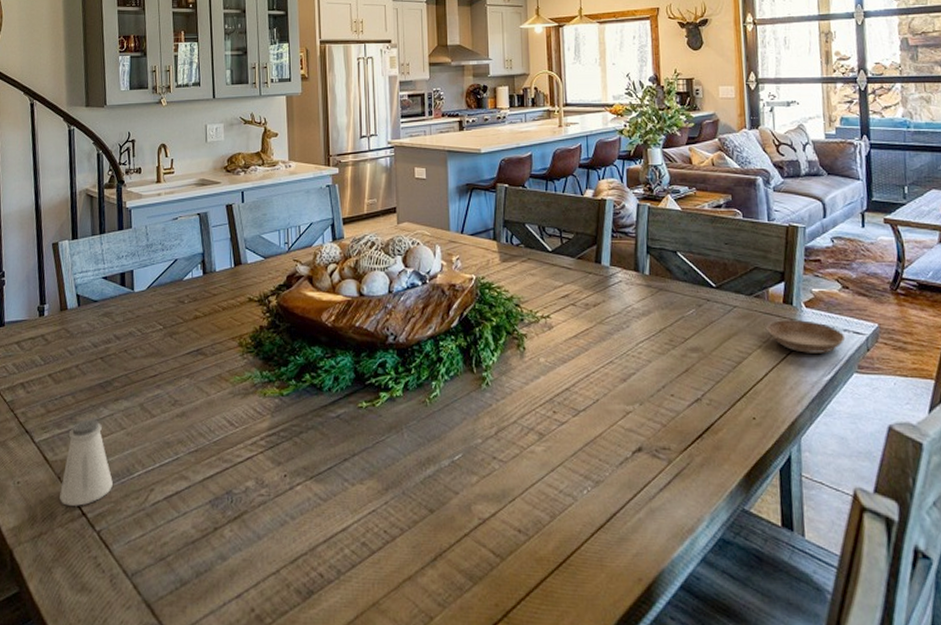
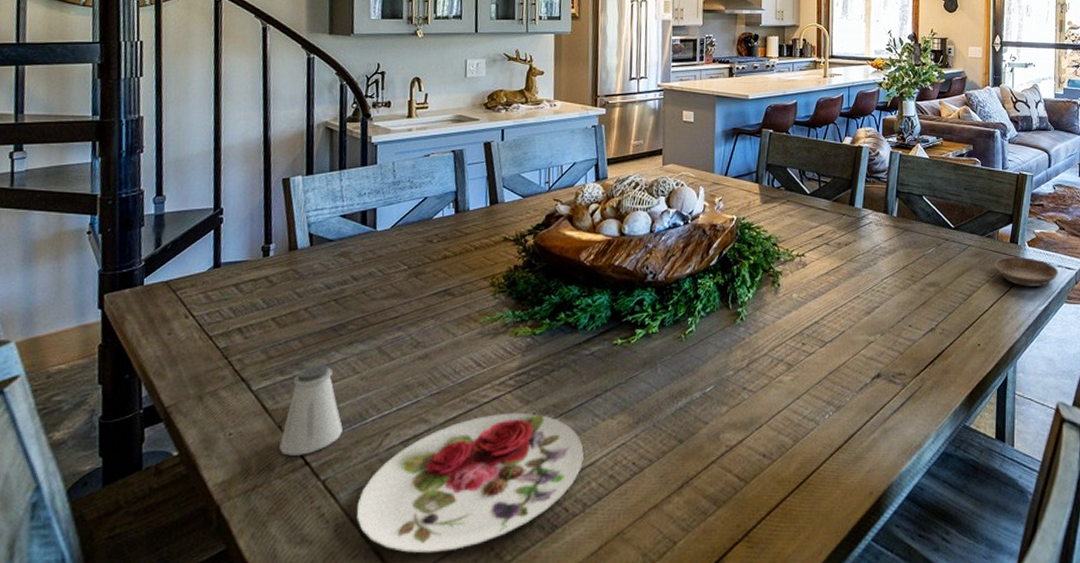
plate: none [128,473,335,610] -> present [356,412,584,554]

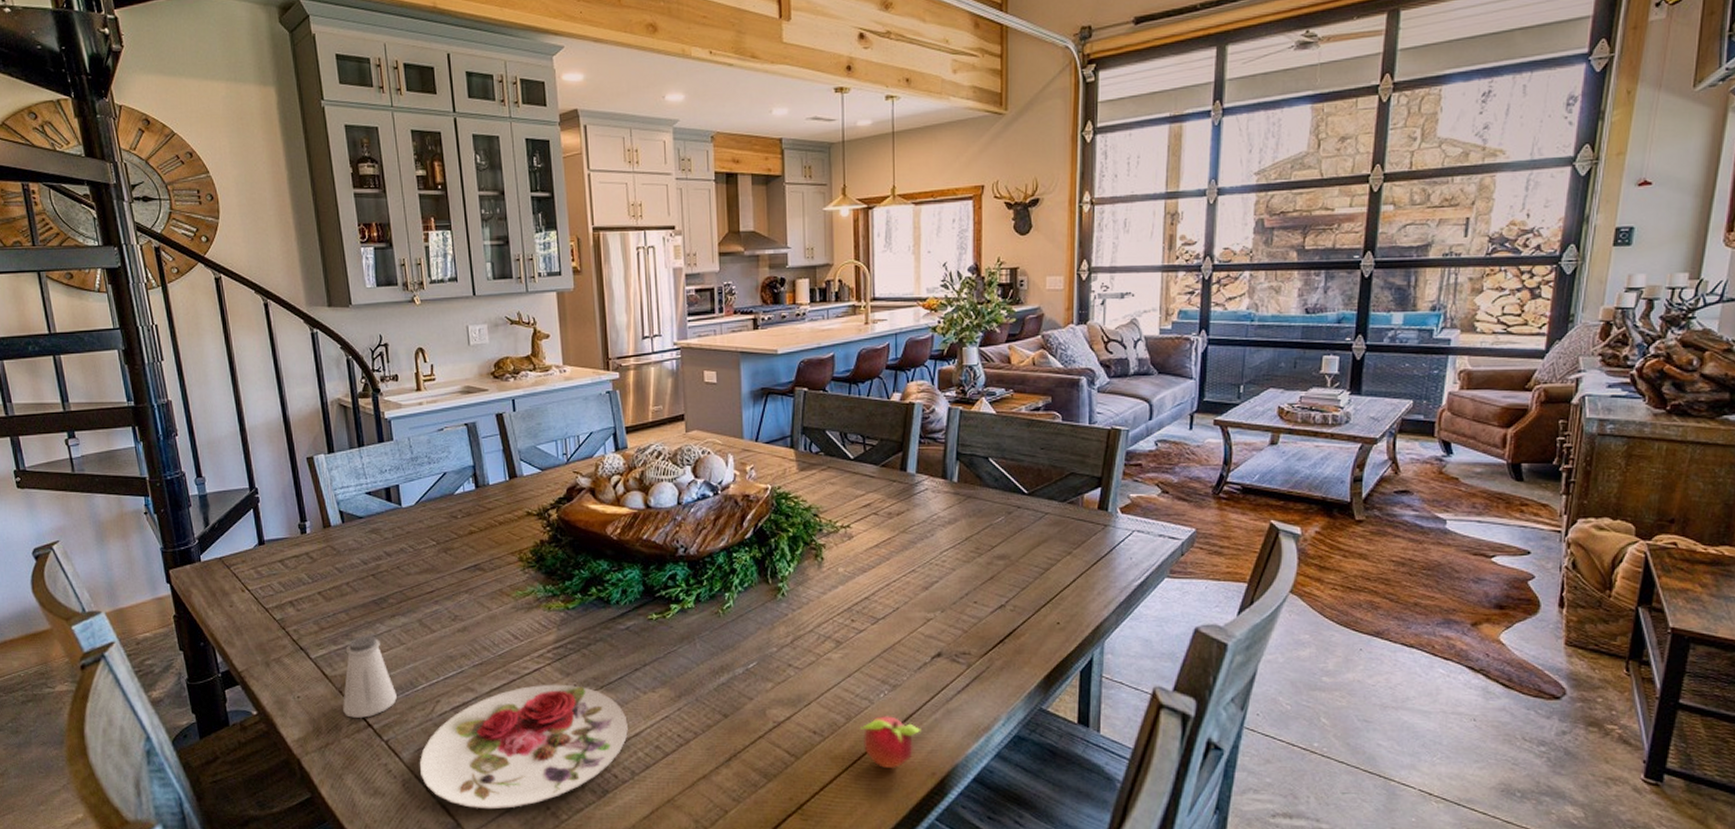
apple: none [807,437,861,490] -> present [861,716,921,769]
saucer: present [995,257,1059,286] -> none [1078,526,1160,559]

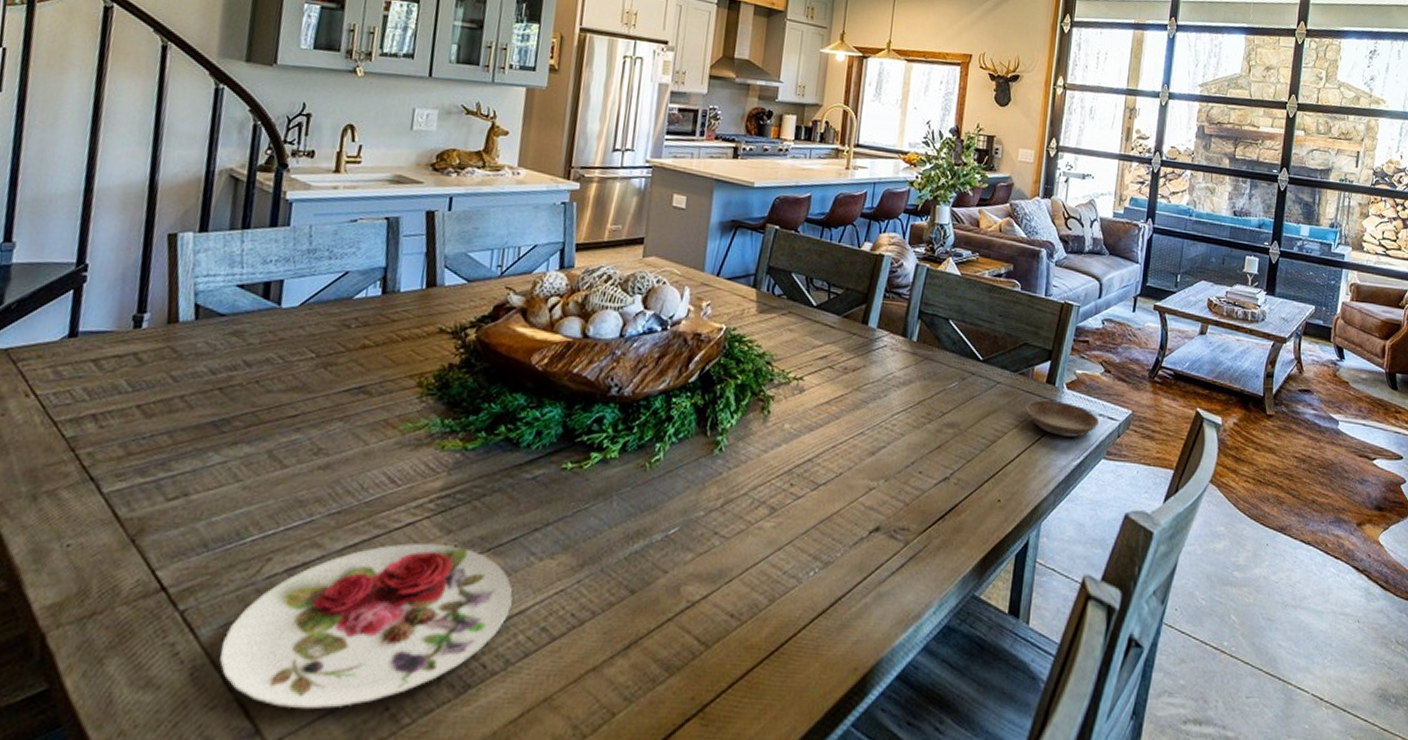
saltshaker: present [343,635,398,718] -> none [129,466,215,578]
apple: present [861,716,921,769] -> none [783,598,849,663]
saucer: none [1078,526,1160,559] -> present [1026,400,1100,437]

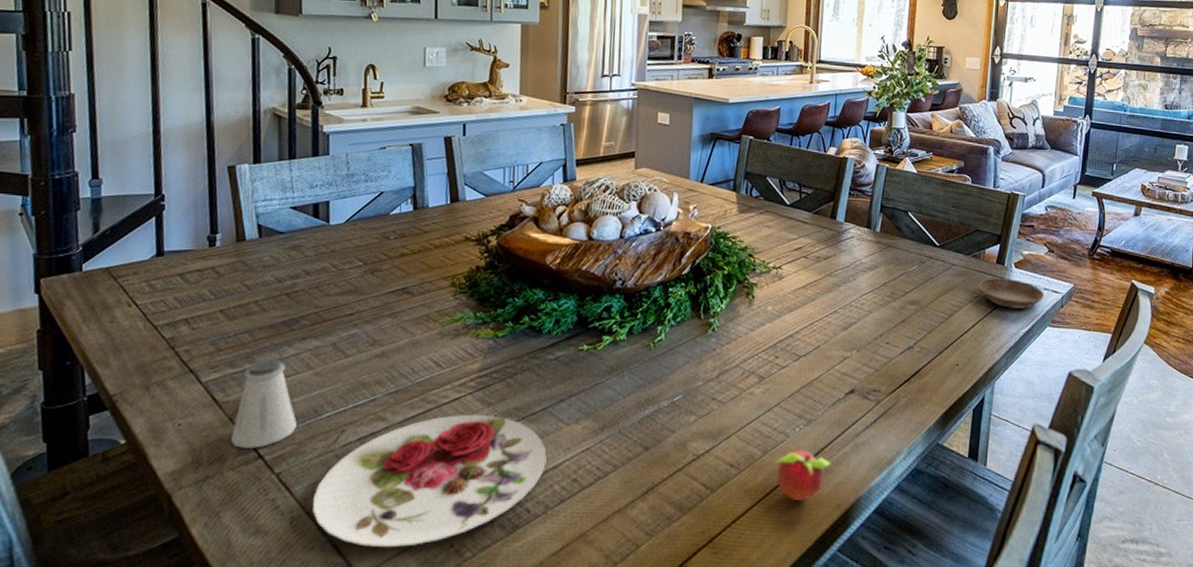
saltshaker: none [129,466,215,578] -> present [231,358,298,448]
apple: none [783,598,849,663] -> present [775,450,831,502]

